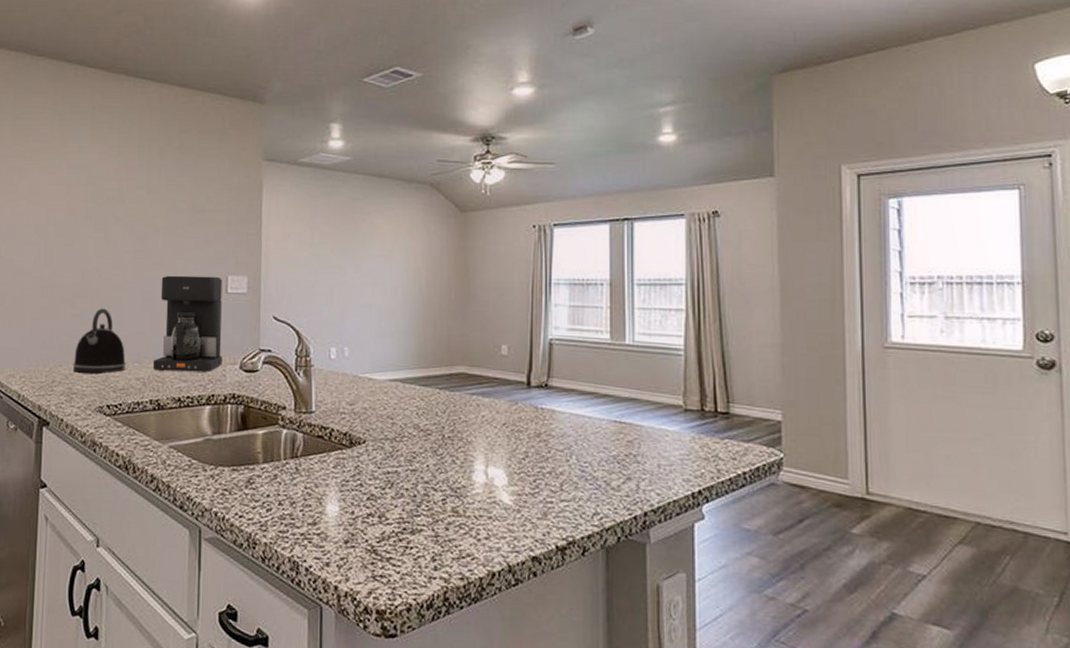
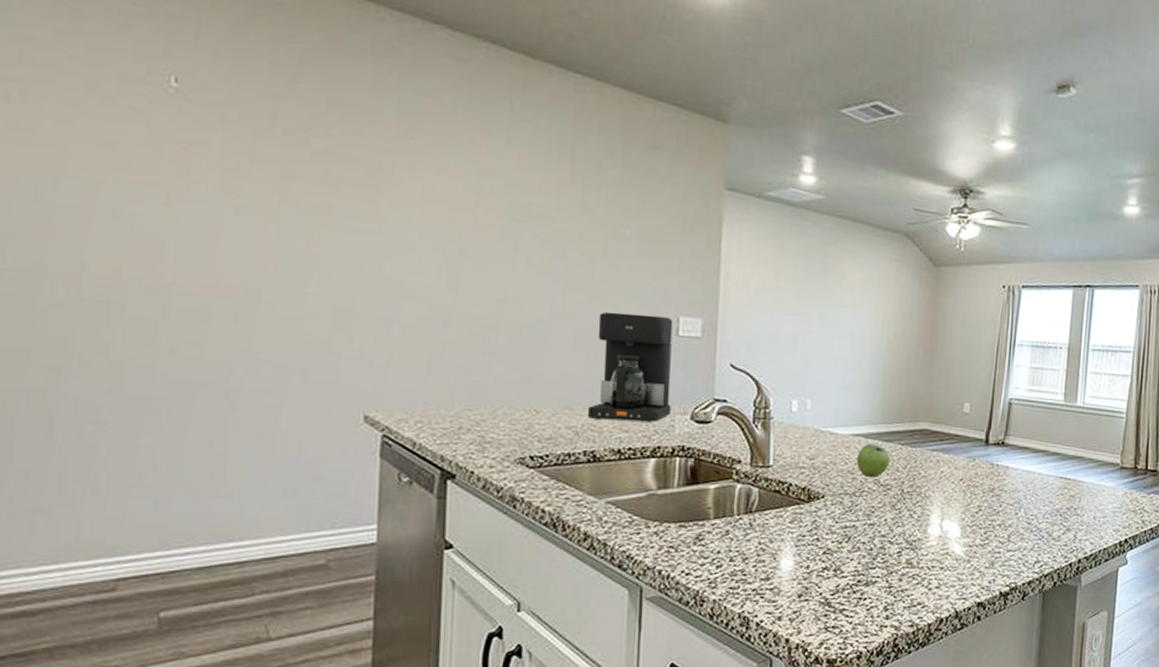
kettle: present [73,308,127,374] -> none [485,345,555,421]
fruit: none [395,389,428,422] -> present [856,444,890,477]

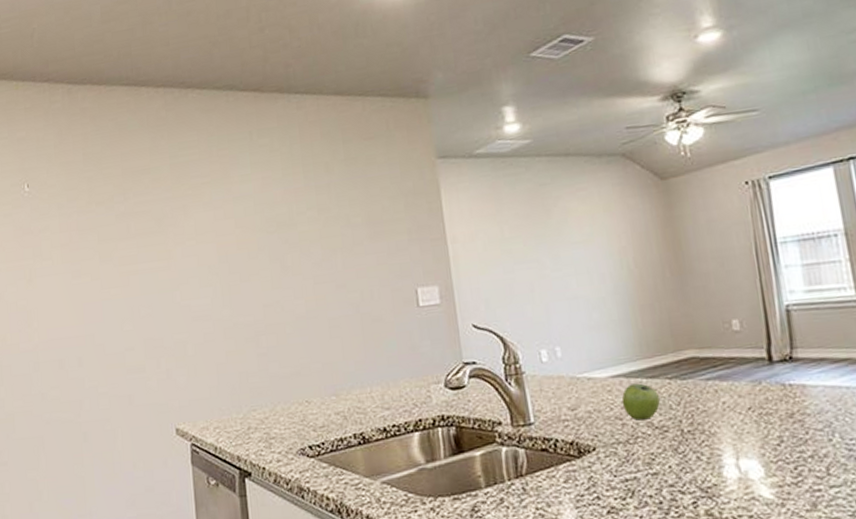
coffee maker: present [587,311,673,423] -> none [347,290,425,402]

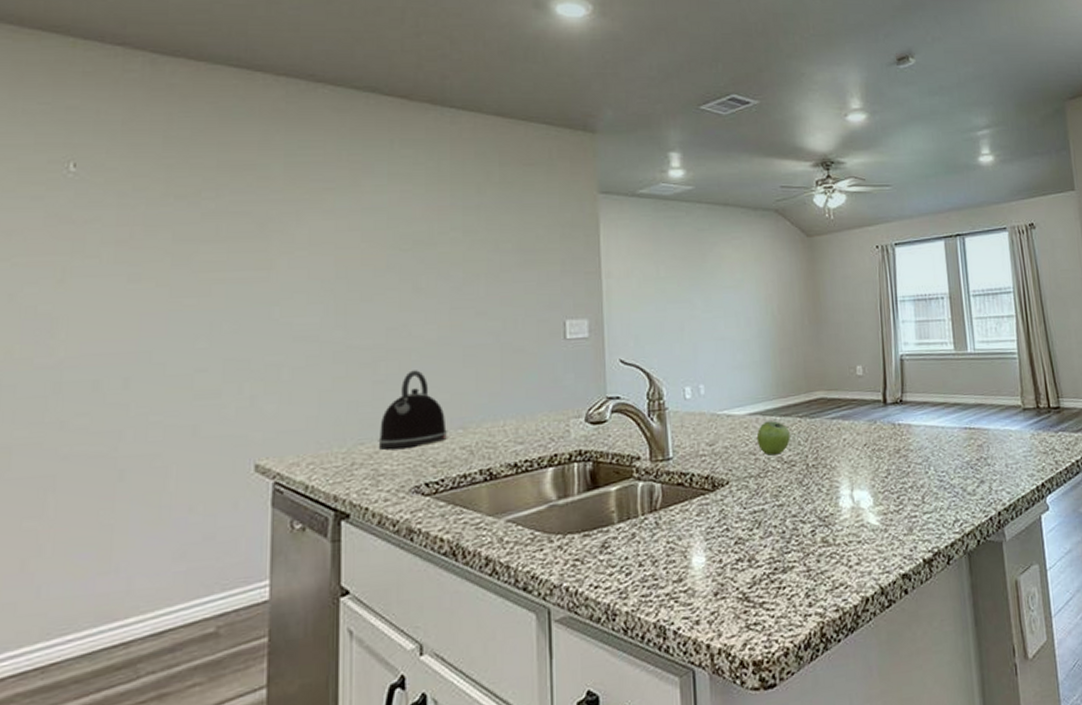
kettle: none [267,342,324,415] -> present [378,370,448,450]

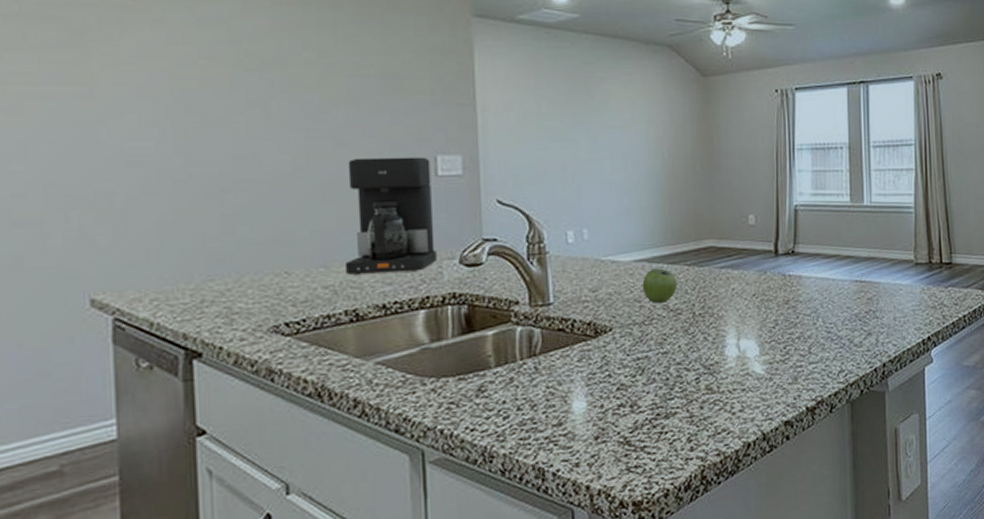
kettle: present [378,370,448,450] -> none [230,203,309,287]
coffee maker: none [480,322,565,436] -> present [344,157,437,276]

